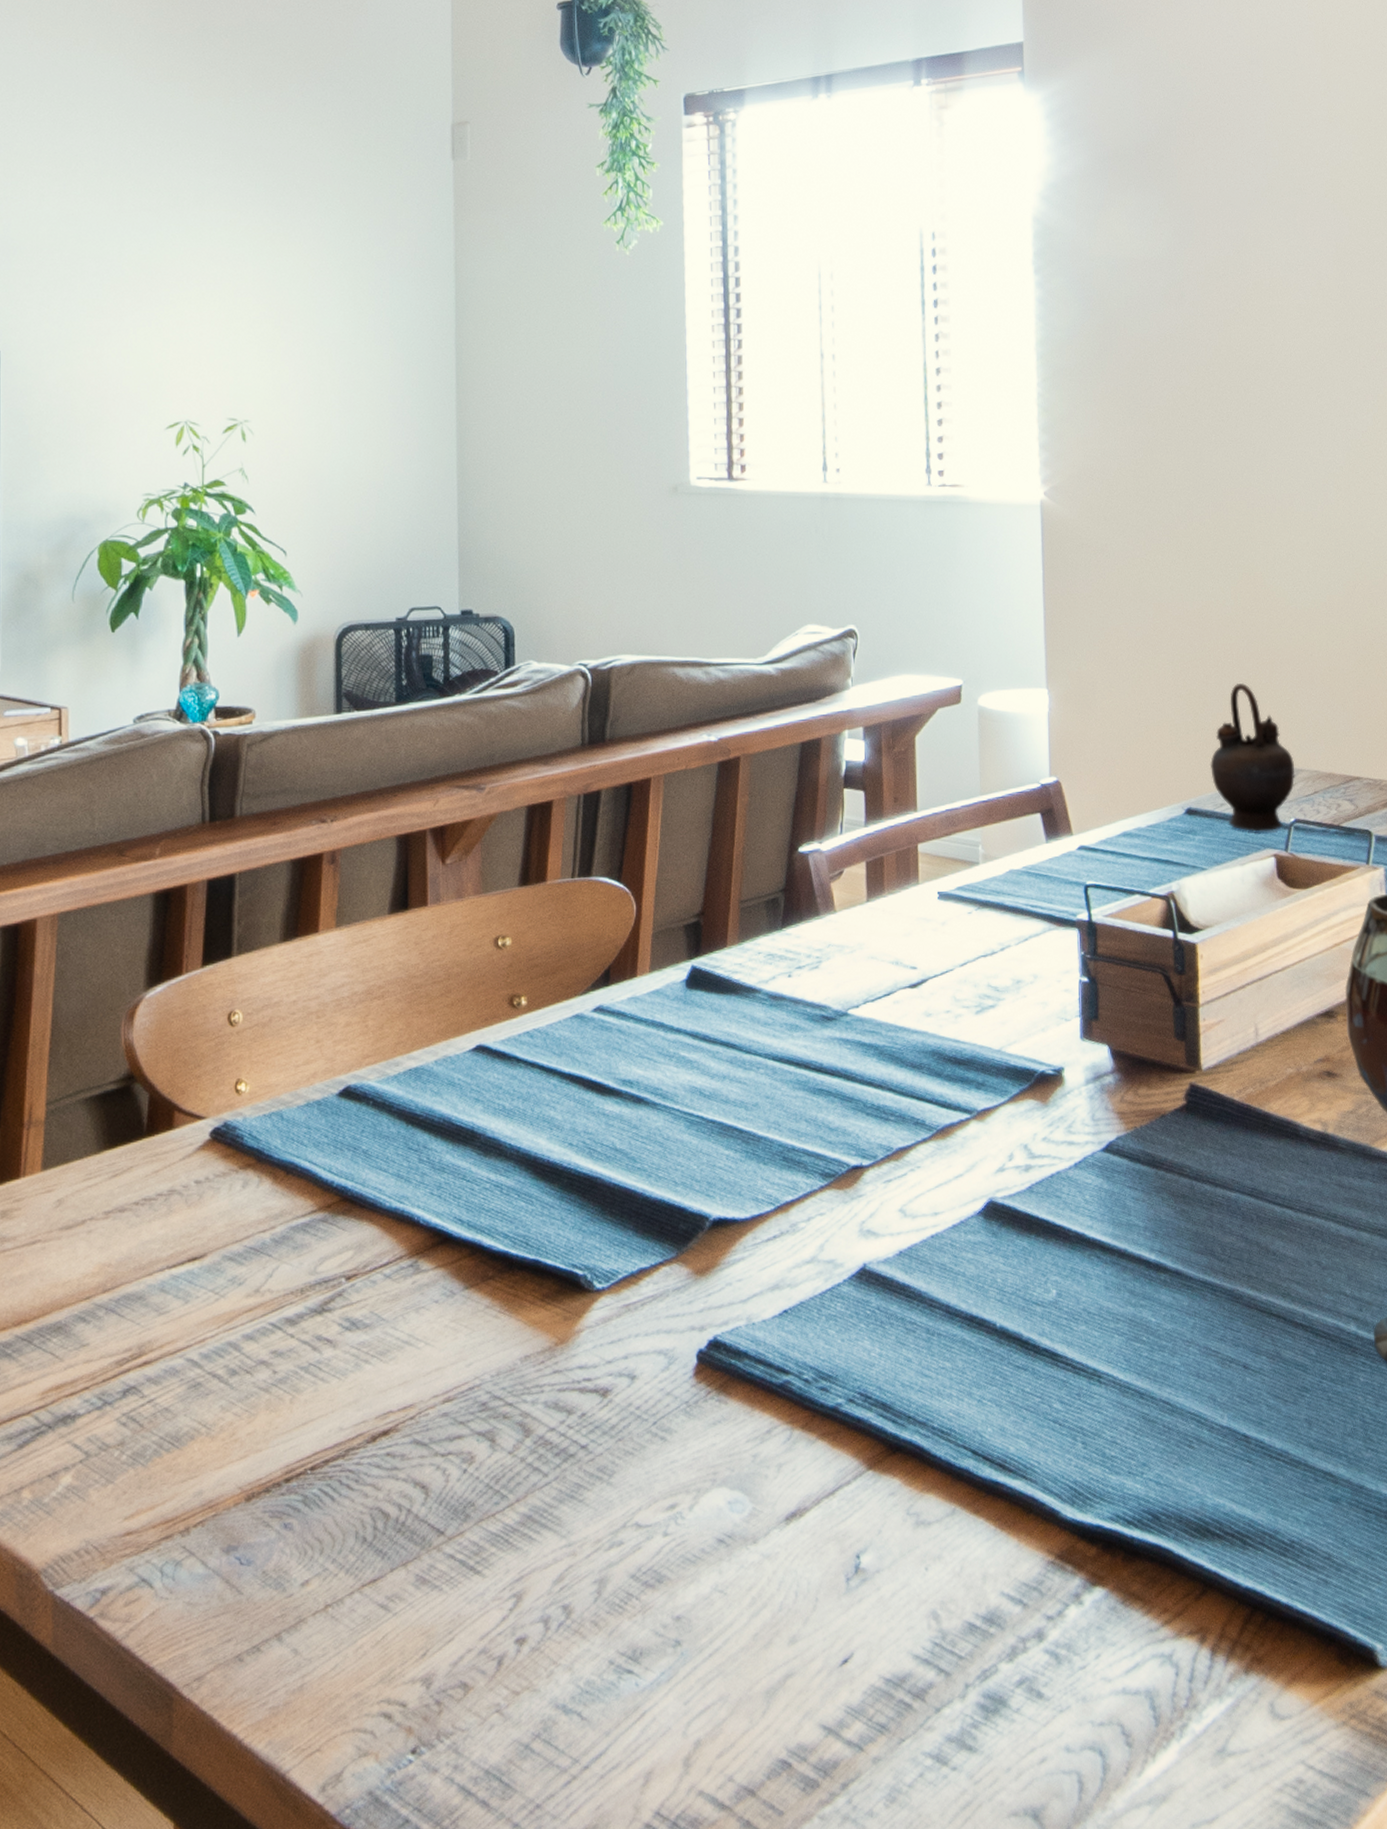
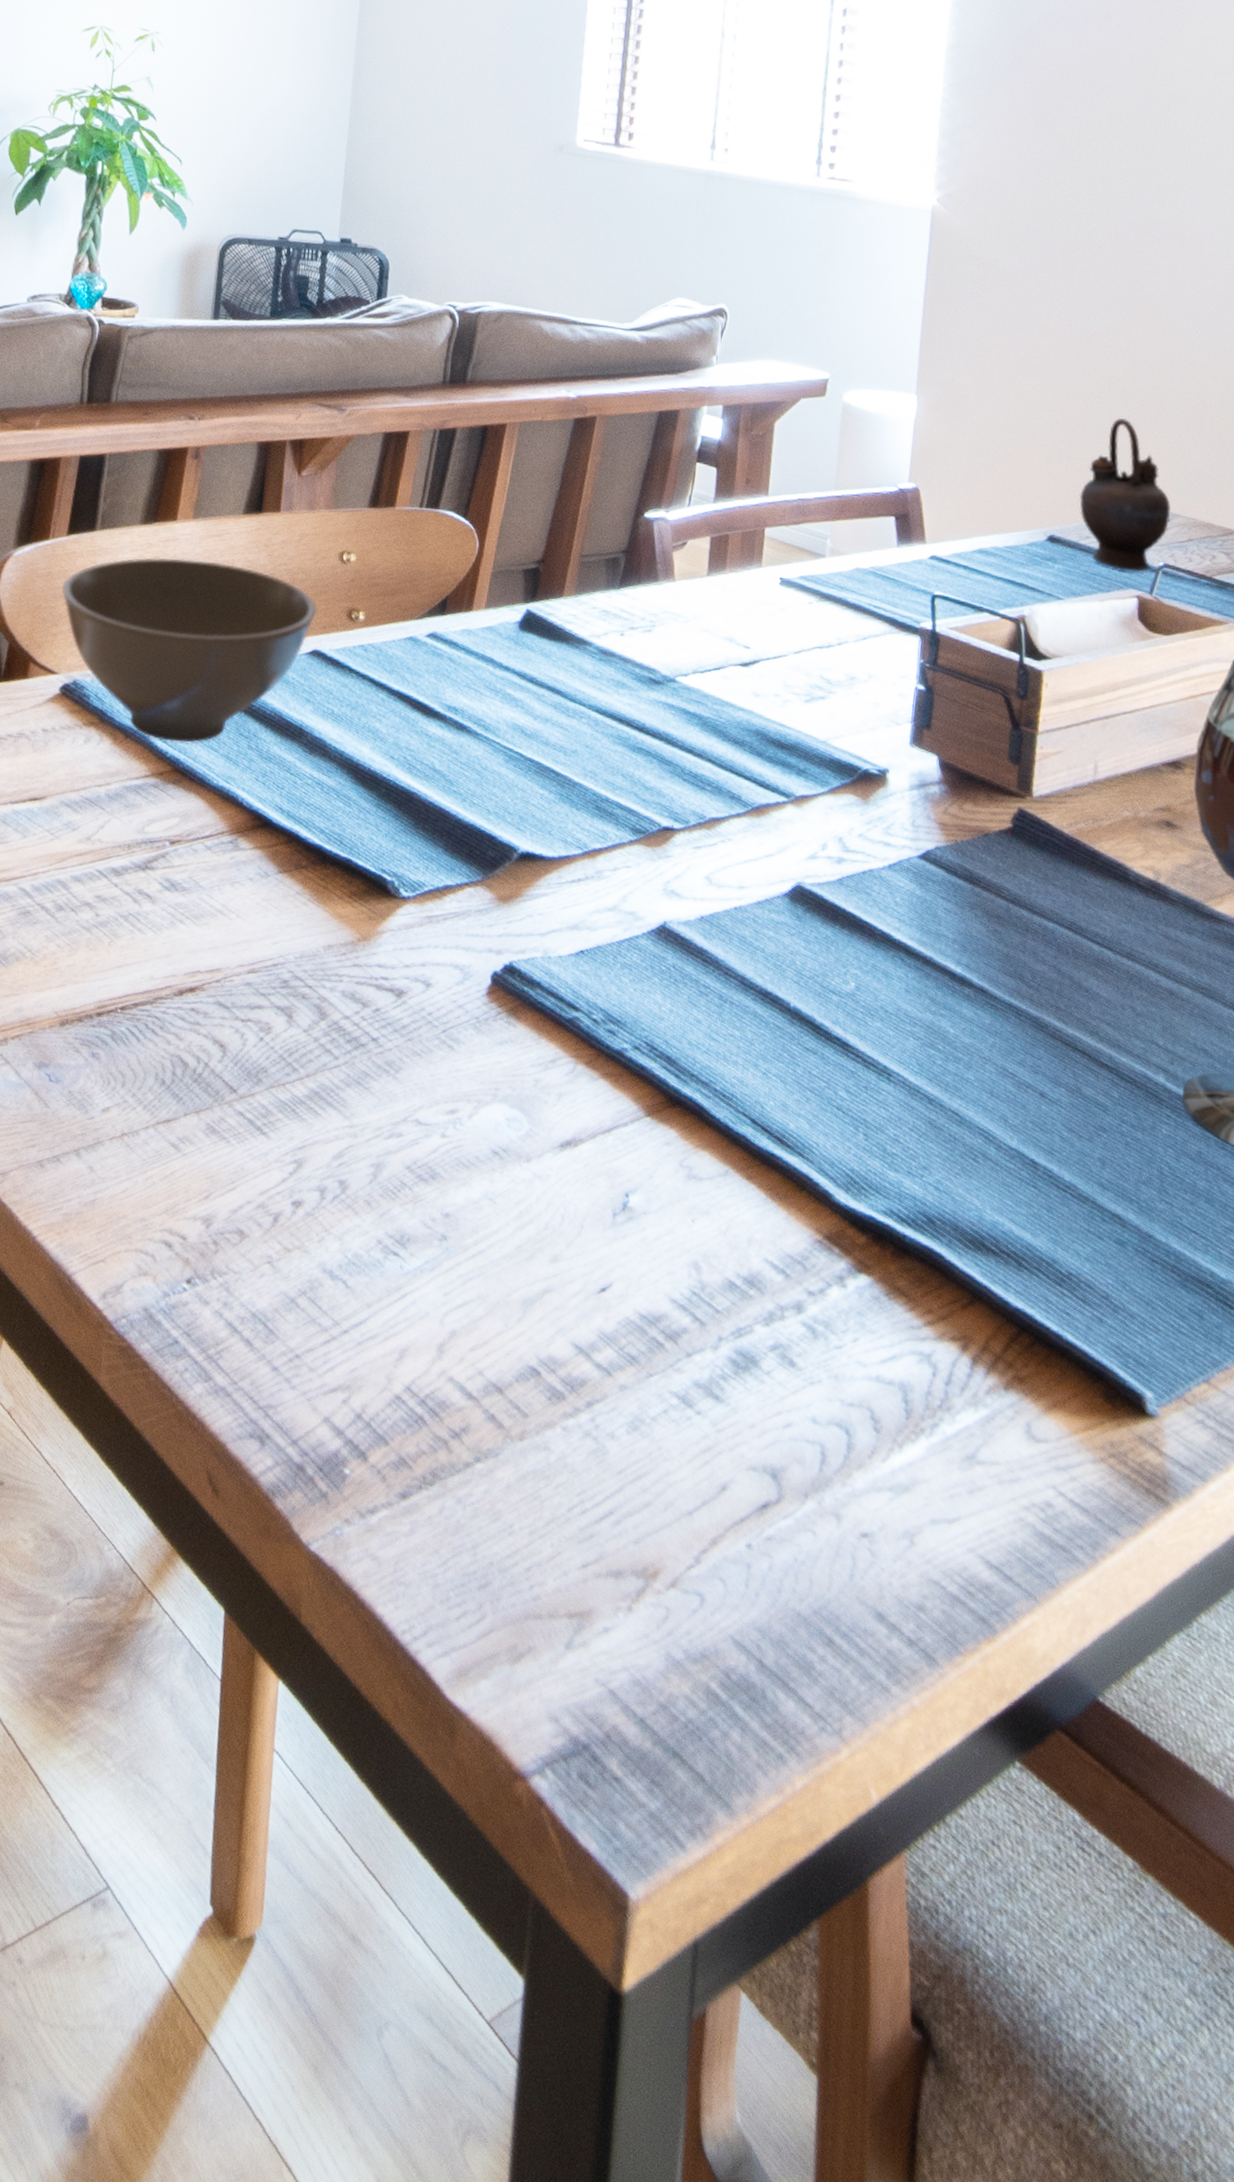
bowl: none [201,969,477,1170] -> present [62,557,317,743]

